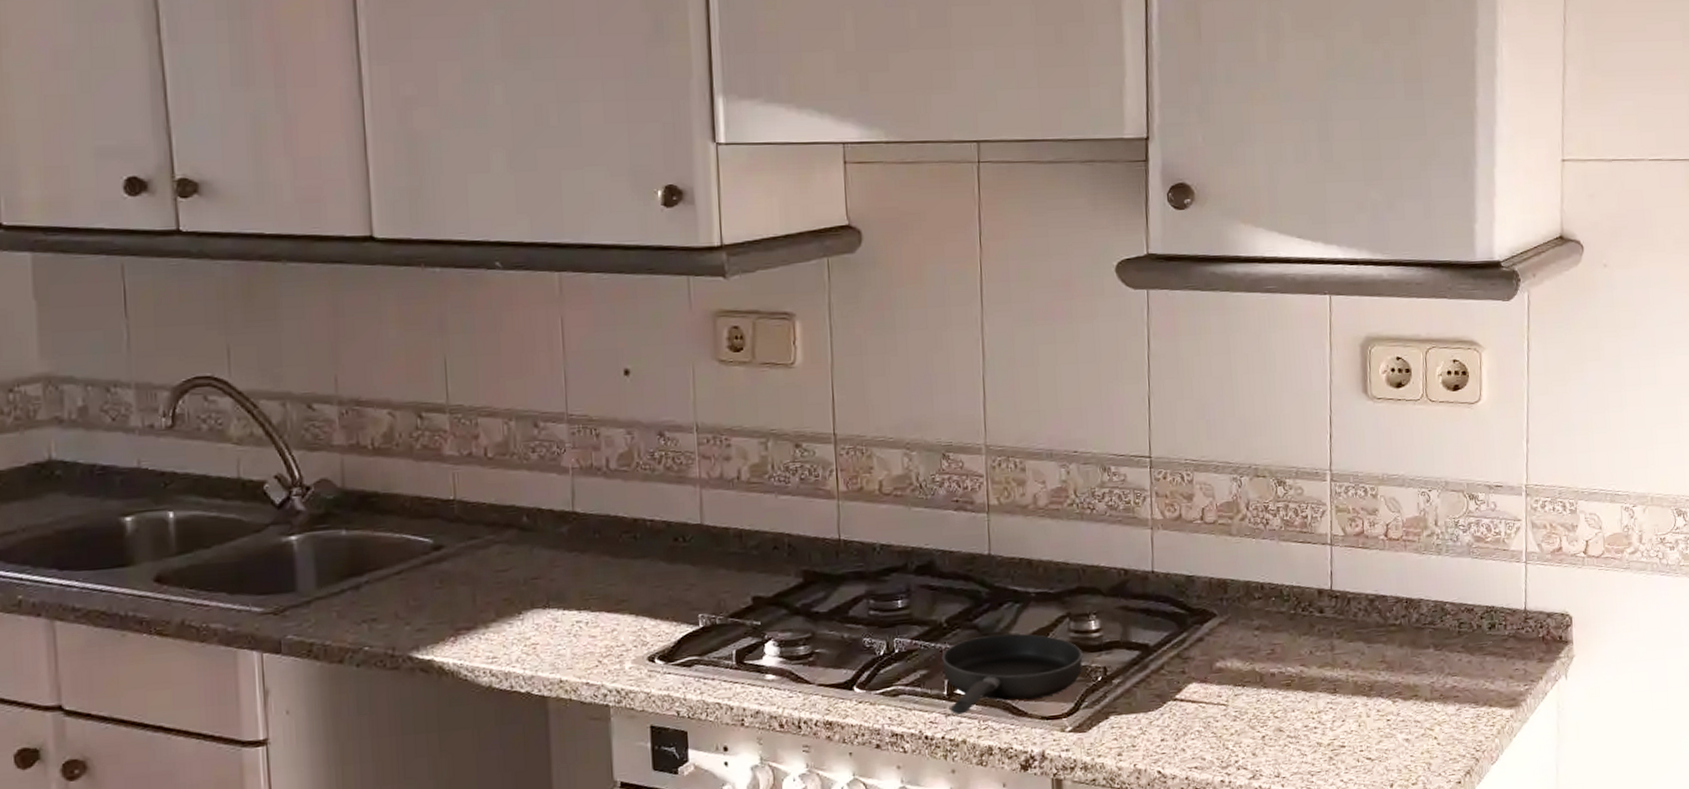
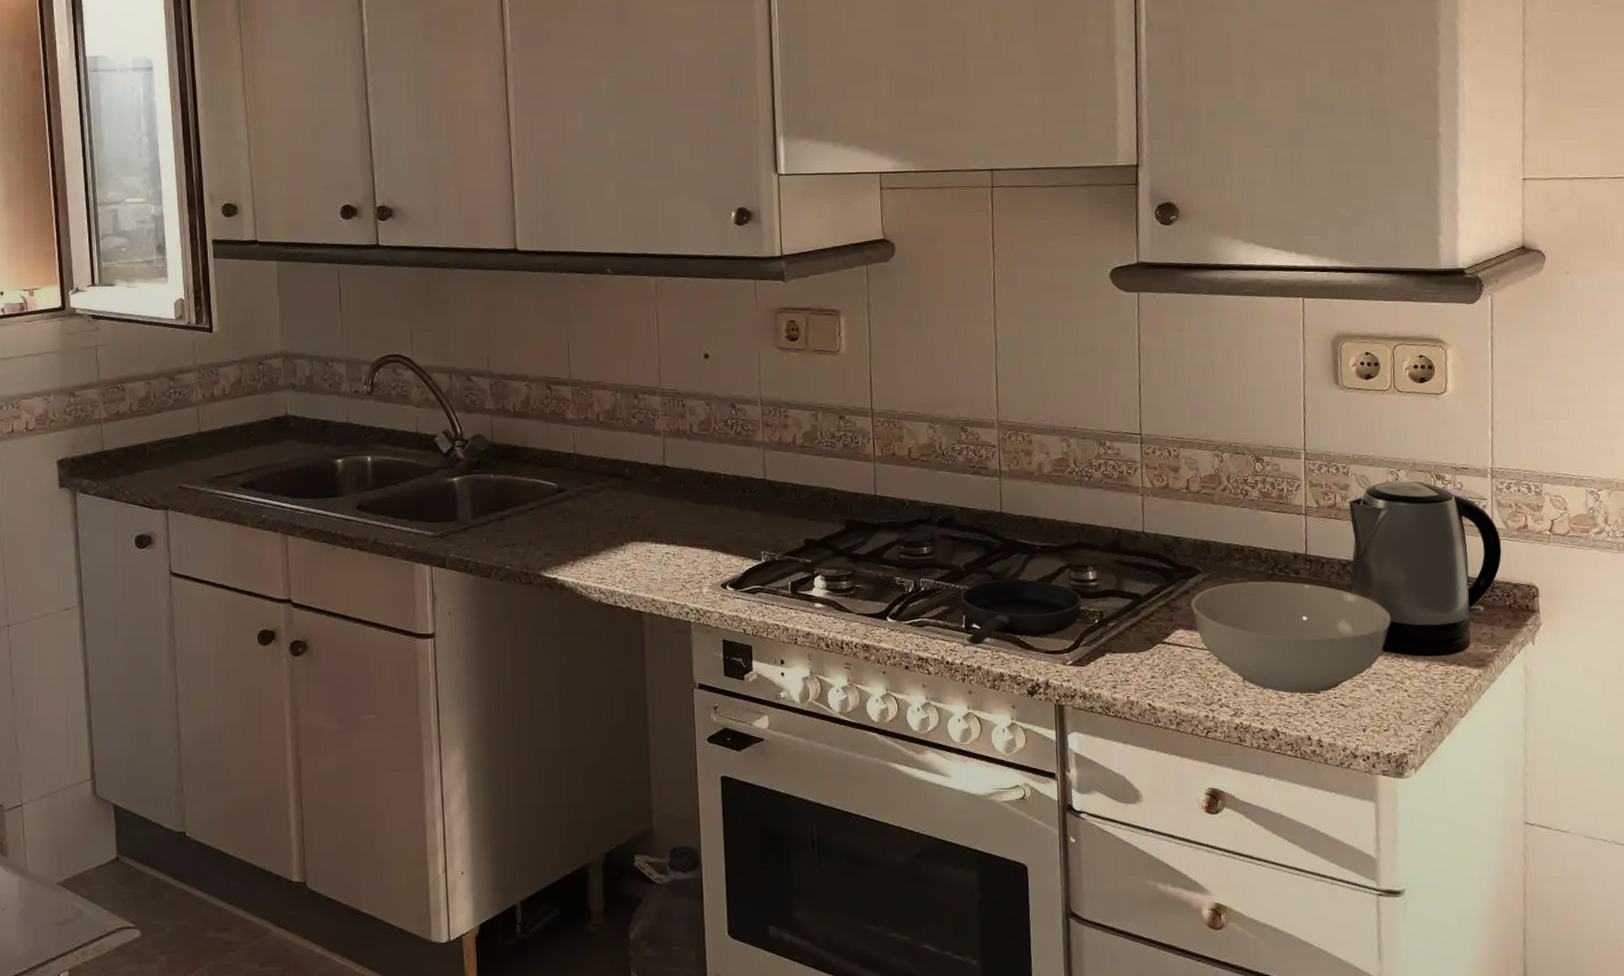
bowl: none [1205,622,1422,749] -> present [1191,581,1392,693]
kettle: none [1377,502,1536,699] -> present [1349,481,1502,657]

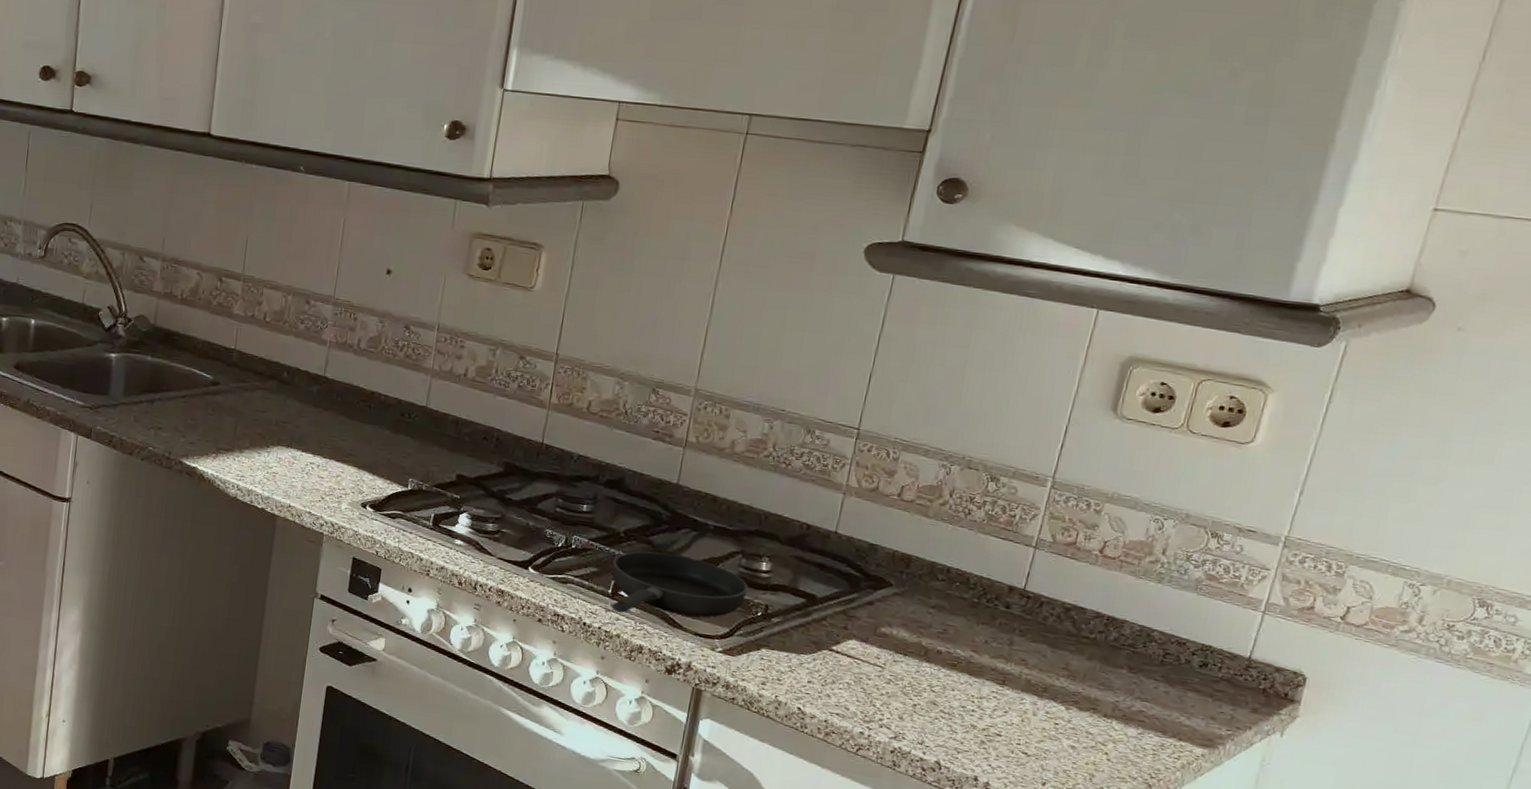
bowl: present [1191,581,1392,693] -> none [872,603,1111,736]
kettle: present [1349,481,1502,657] -> none [1067,528,1275,728]

